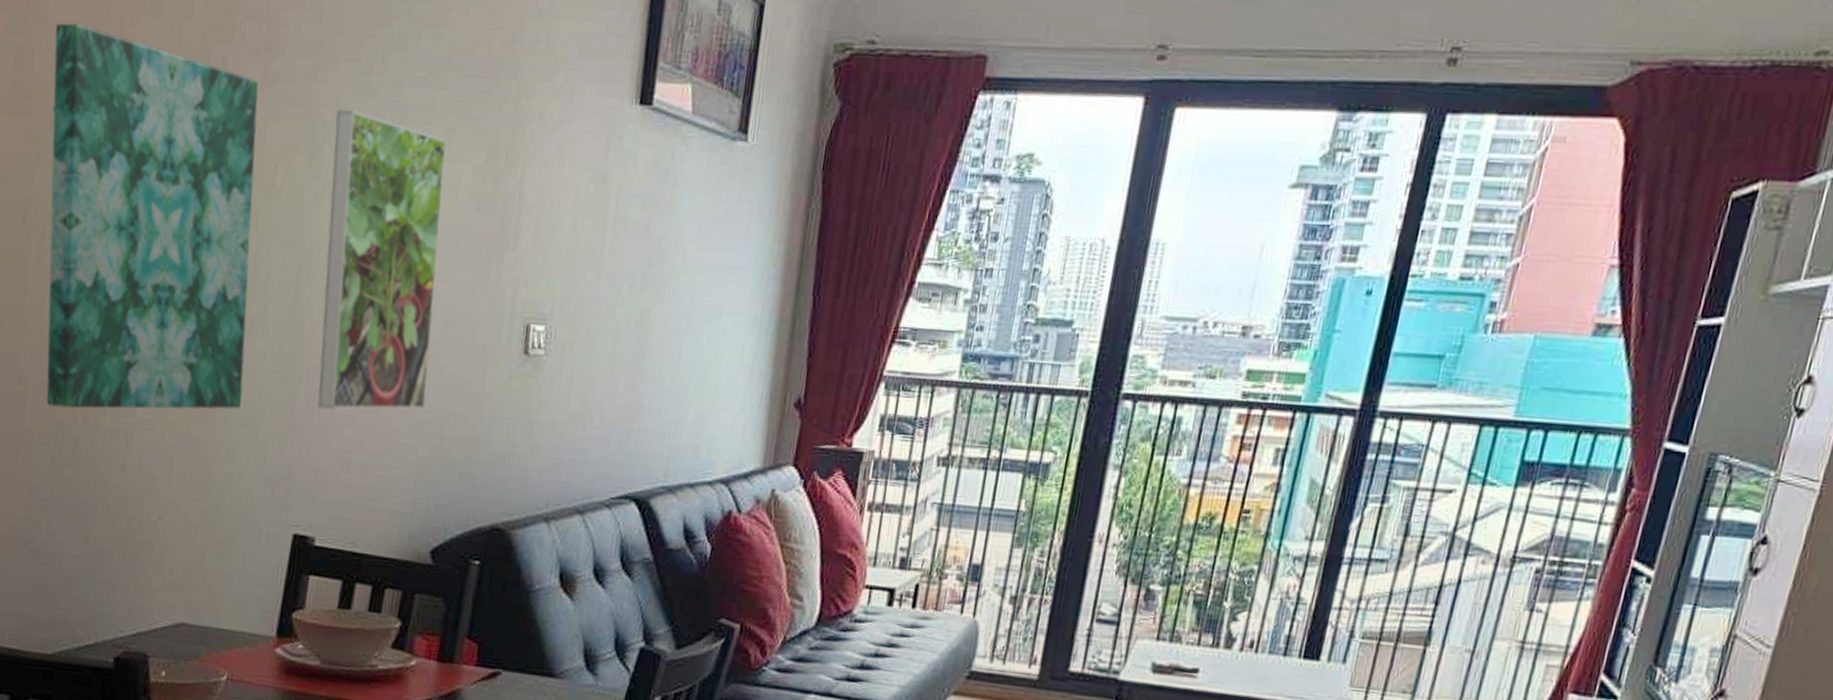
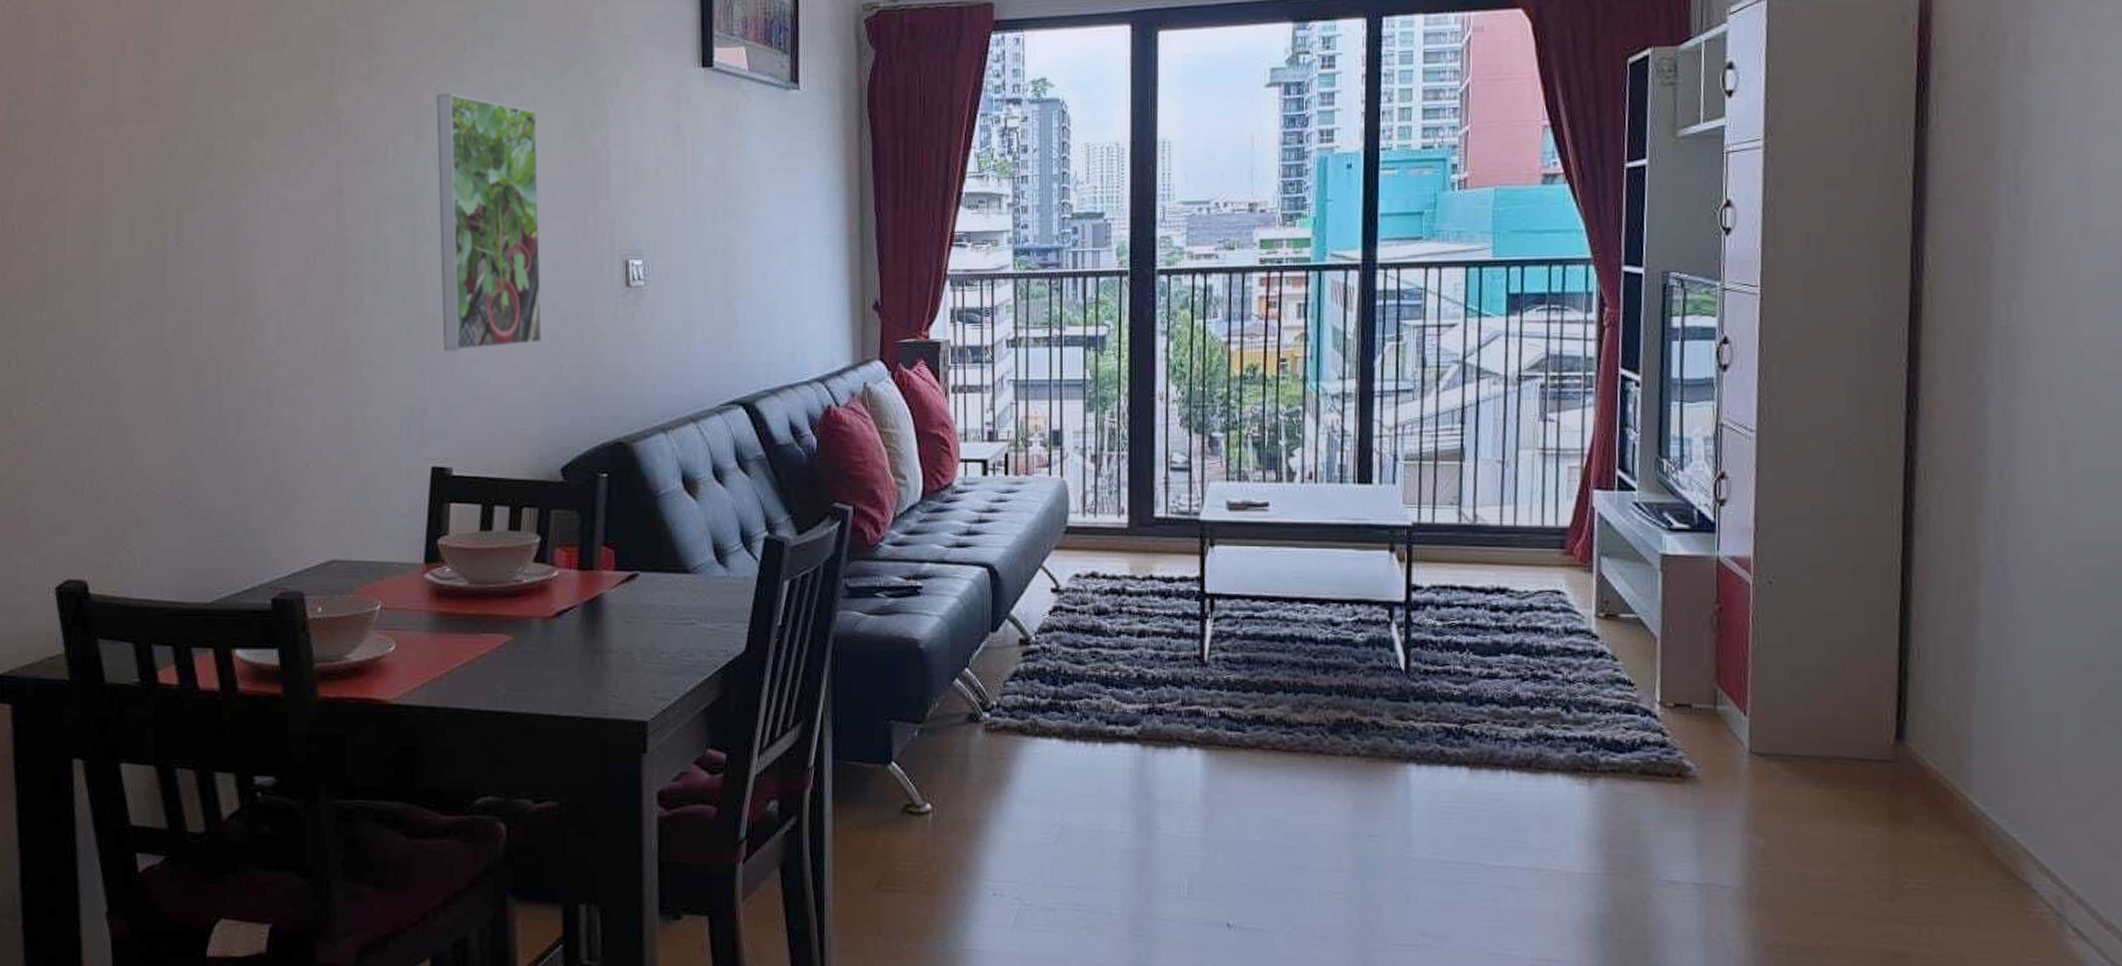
wall art: present [46,23,259,409] -> none [178,42,374,374]

